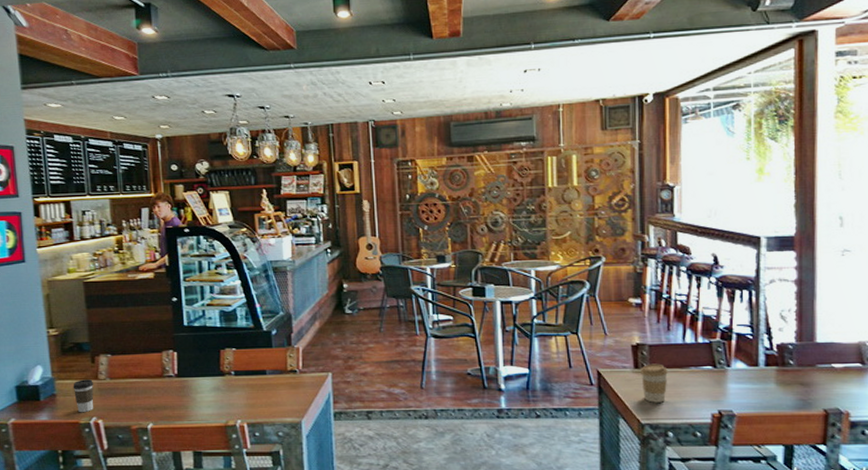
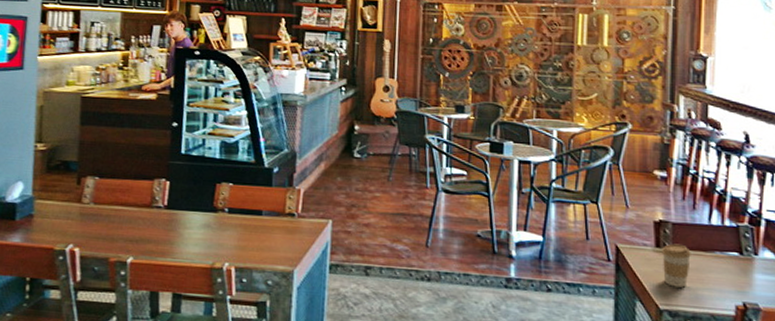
coffee cup: present [73,379,94,413] -> none [53,201,76,239]

